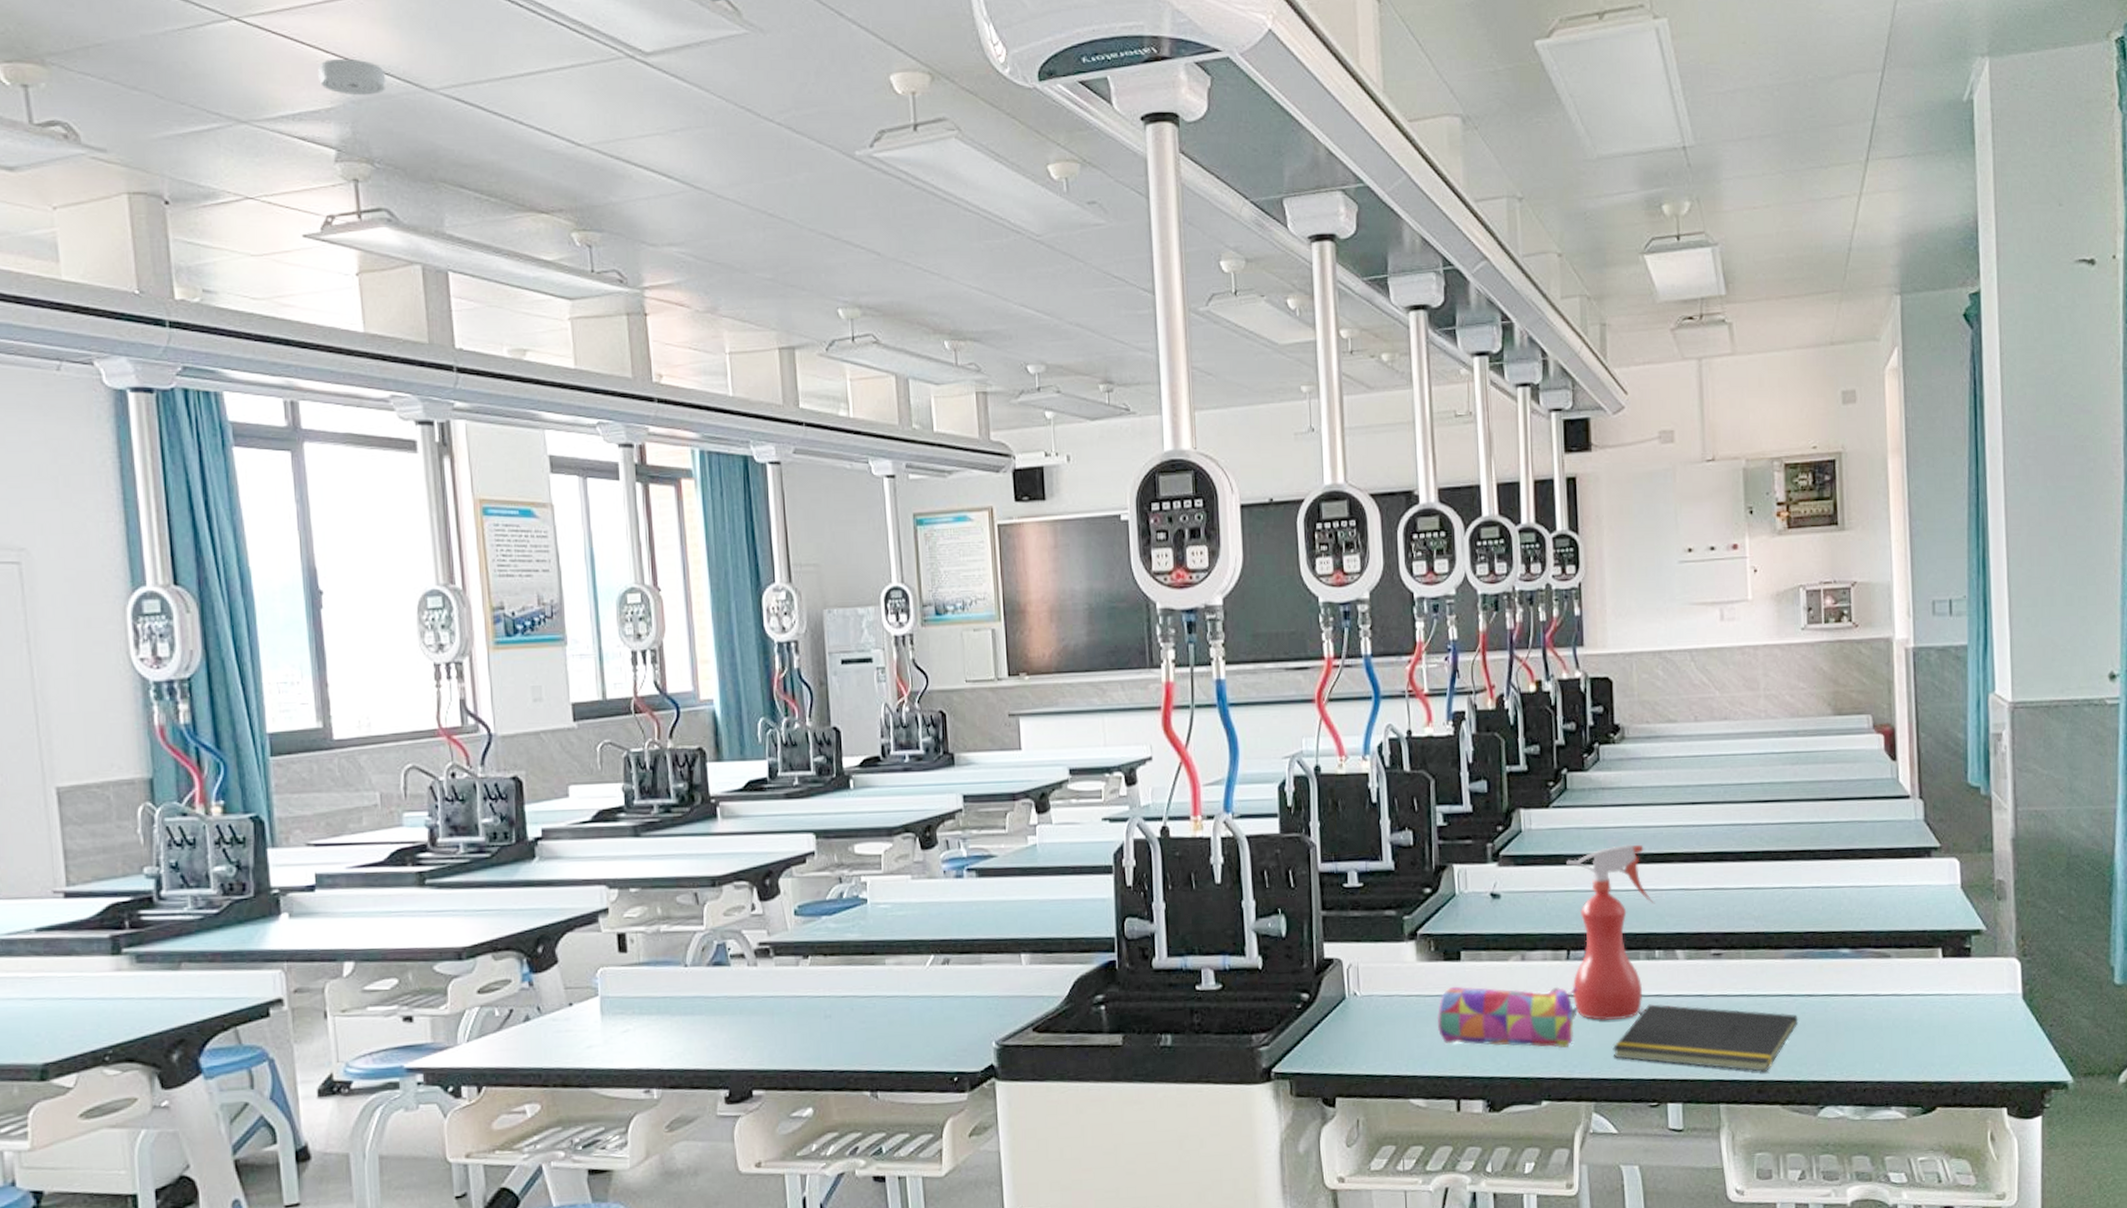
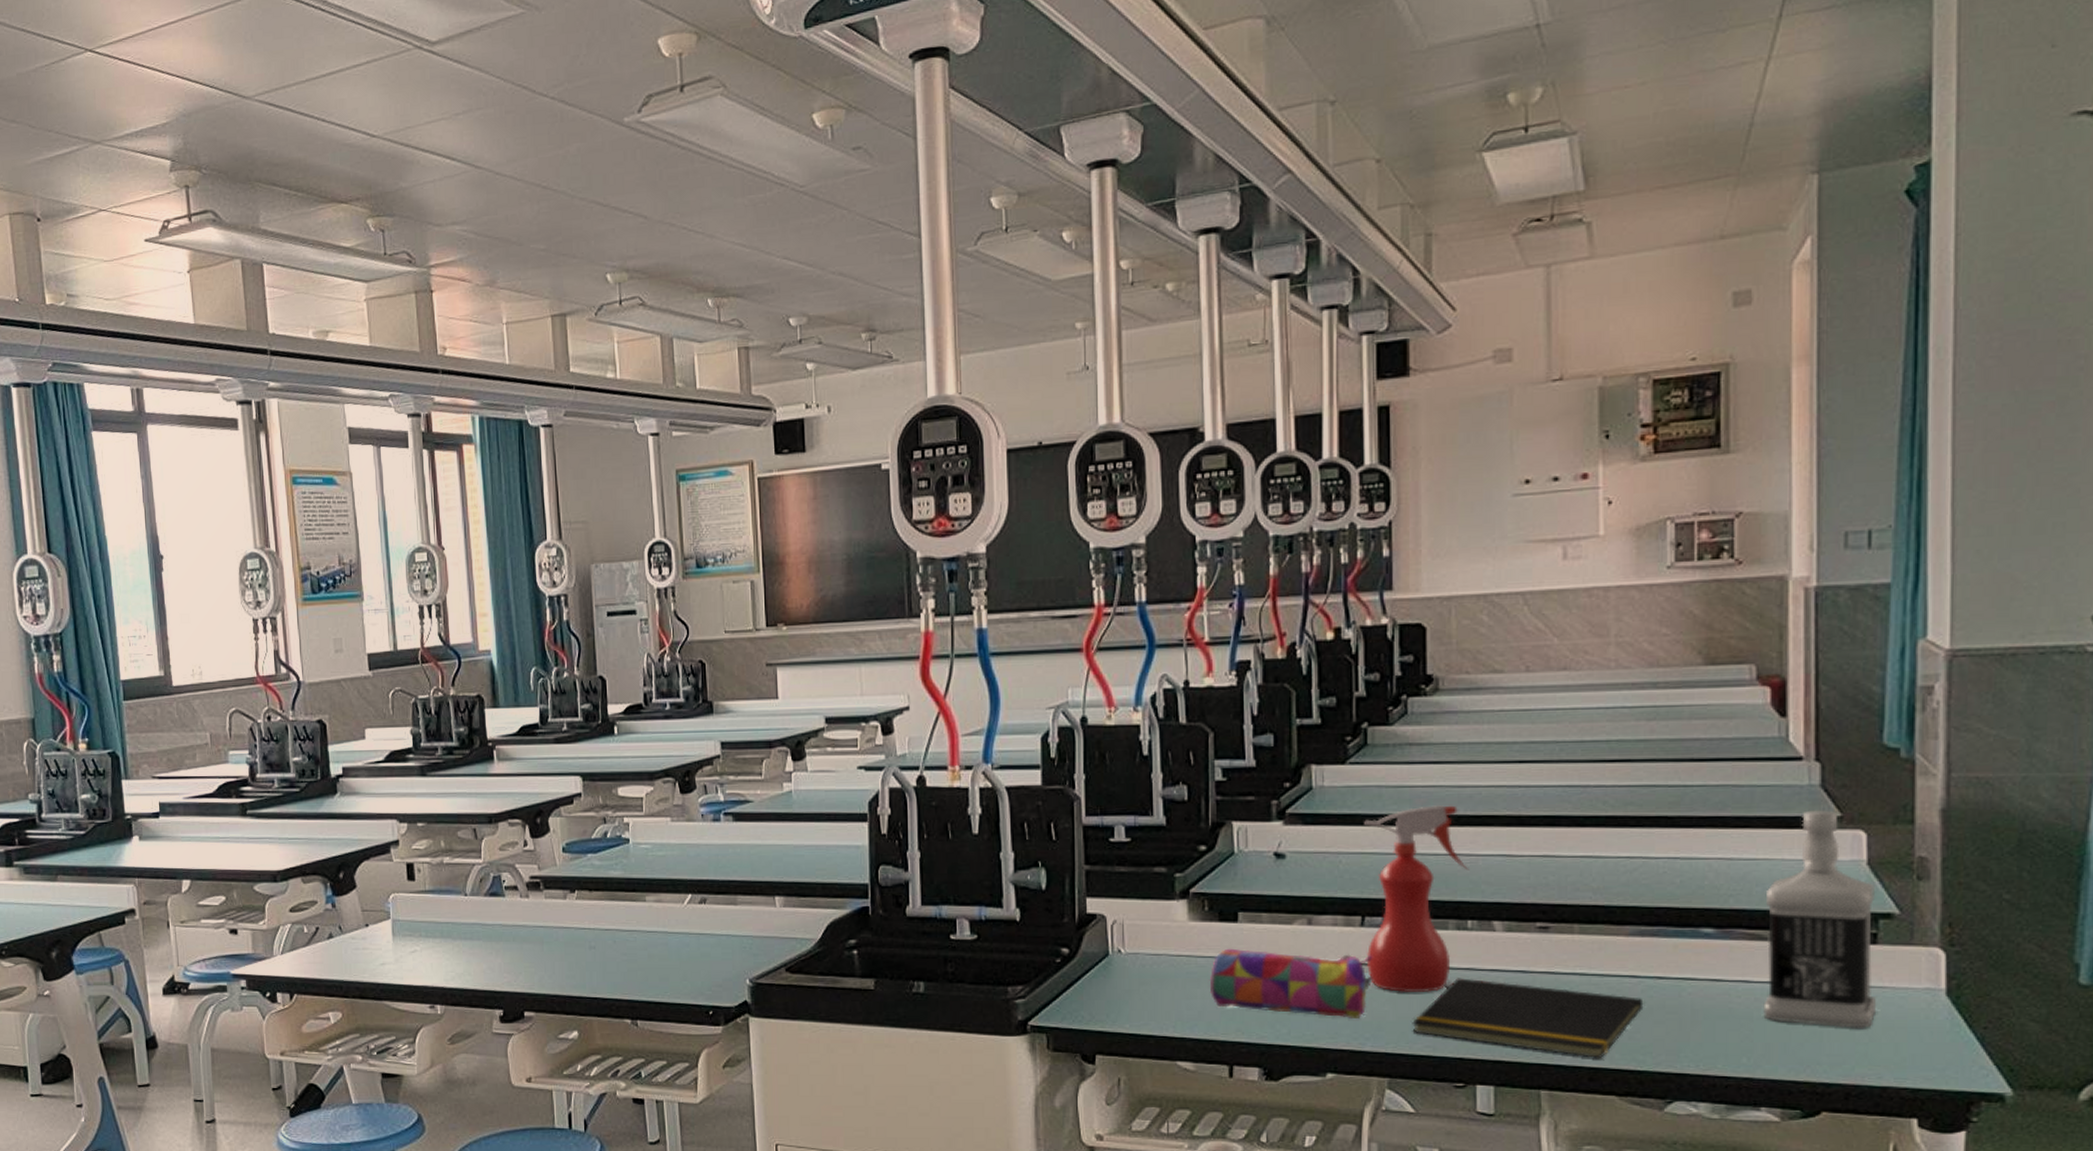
smoke detector: present [318,58,387,95] -> none [156,76,211,110]
bottle: none [1888,841,1972,1032] -> present [1763,810,1876,1028]

